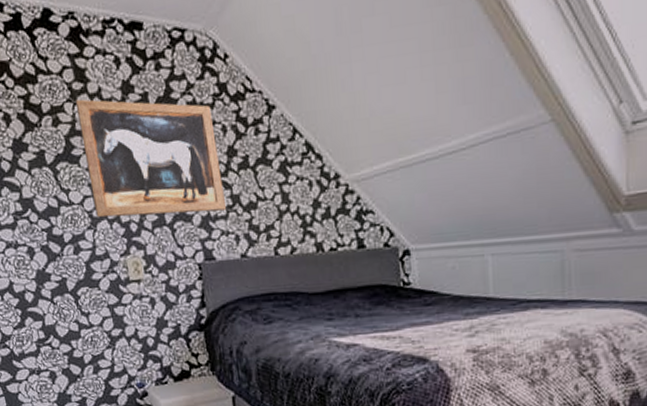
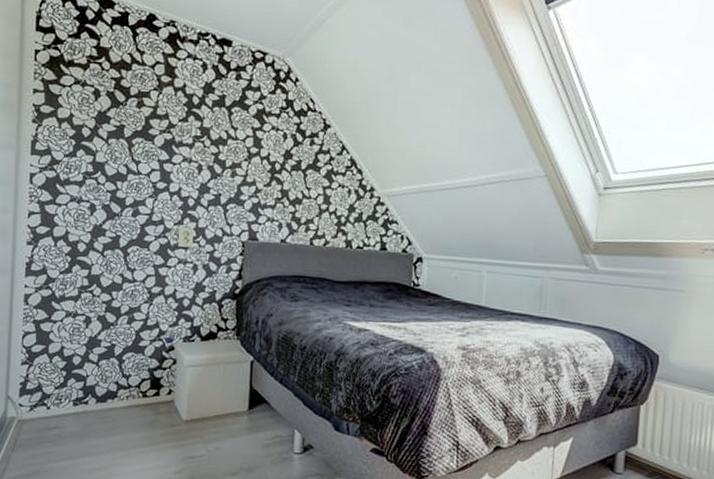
wall art: present [75,99,226,218] -> none [159,90,277,201]

